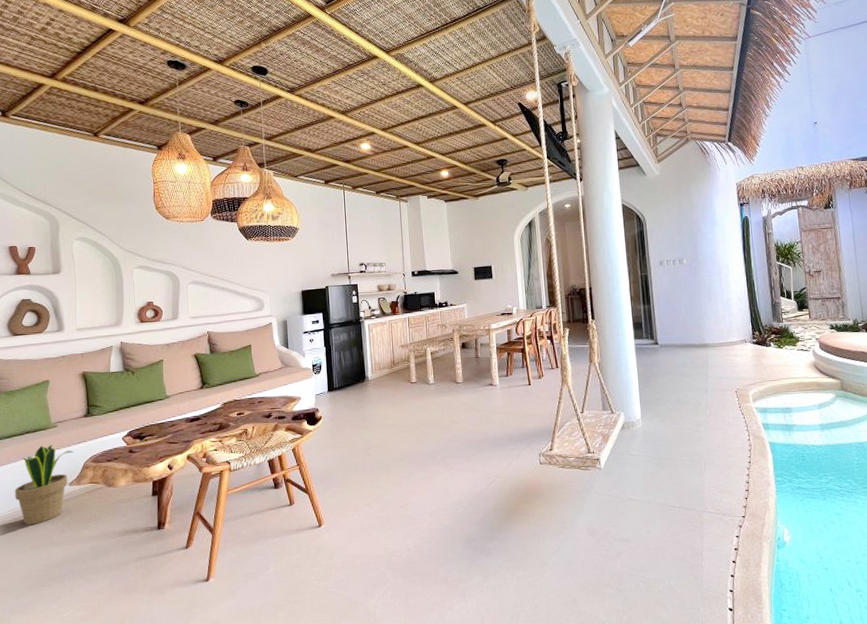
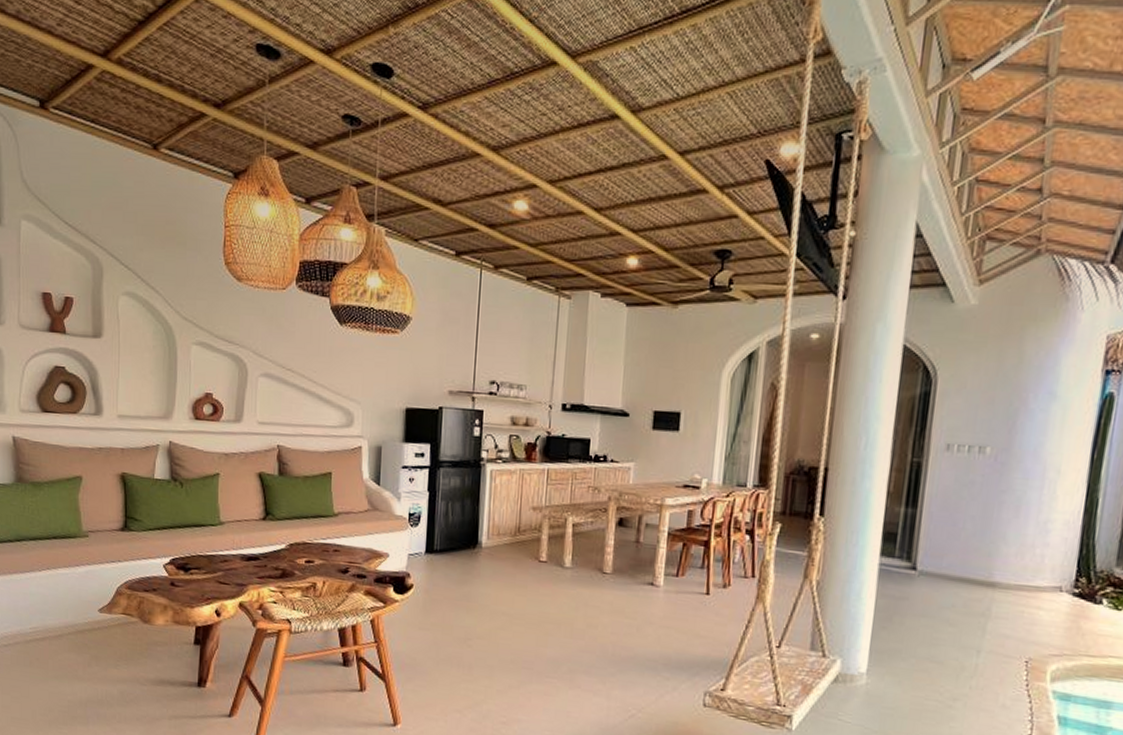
potted plant: present [15,444,73,525] -> none [38,556,106,651]

